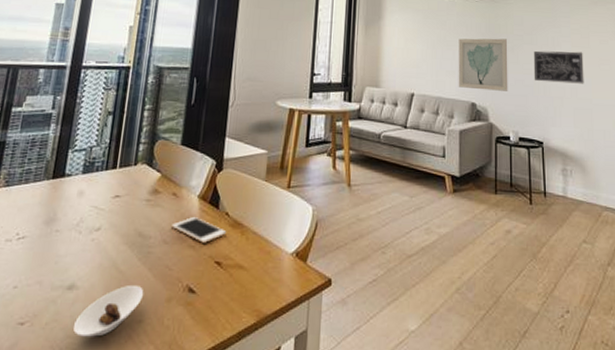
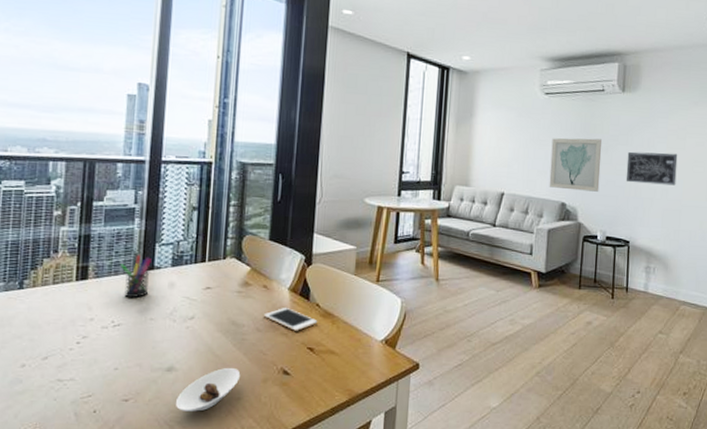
pen holder: none [32,161,63,208] -> present [121,254,151,298]

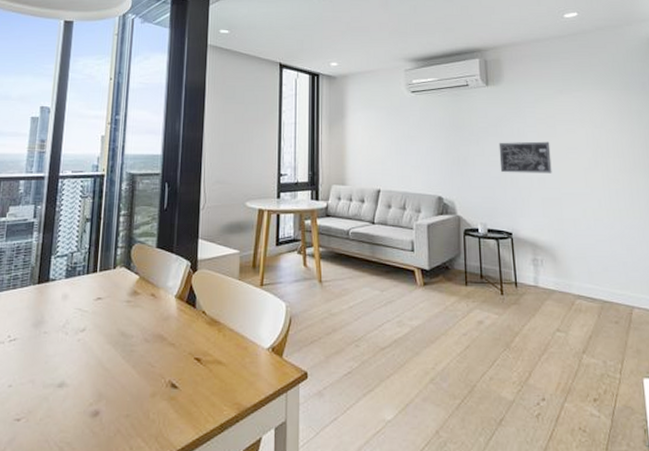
pen holder: present [121,254,151,298] -> none [19,267,47,312]
saucer: present [175,367,241,412] -> none [65,381,130,431]
cell phone: present [264,308,318,331] -> none [152,316,204,341]
wall art: present [549,138,602,192] -> none [422,131,475,184]

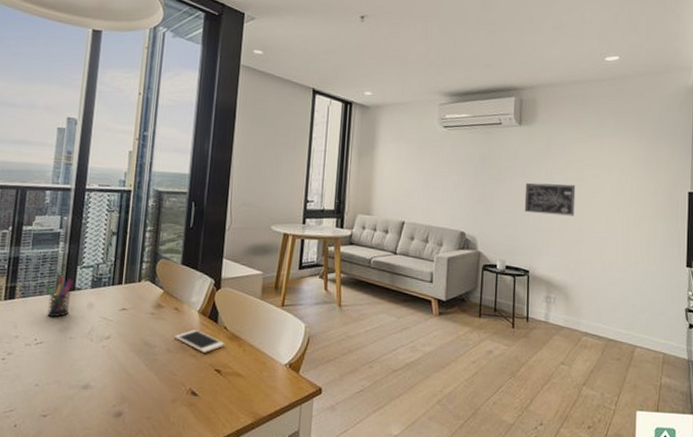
pen holder: none [19,267,47,312] -> present [45,276,73,318]
cell phone: none [152,316,204,341] -> present [175,330,225,353]

